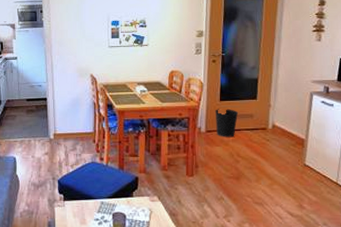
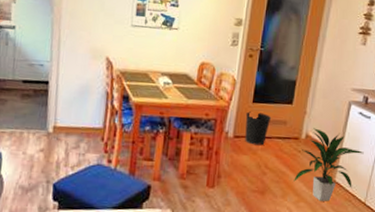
indoor plant: none [265,118,331,183] -> present [294,128,364,202]

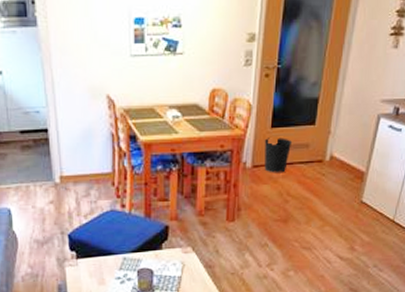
indoor plant: present [294,128,364,202] -> none [318,148,394,223]

